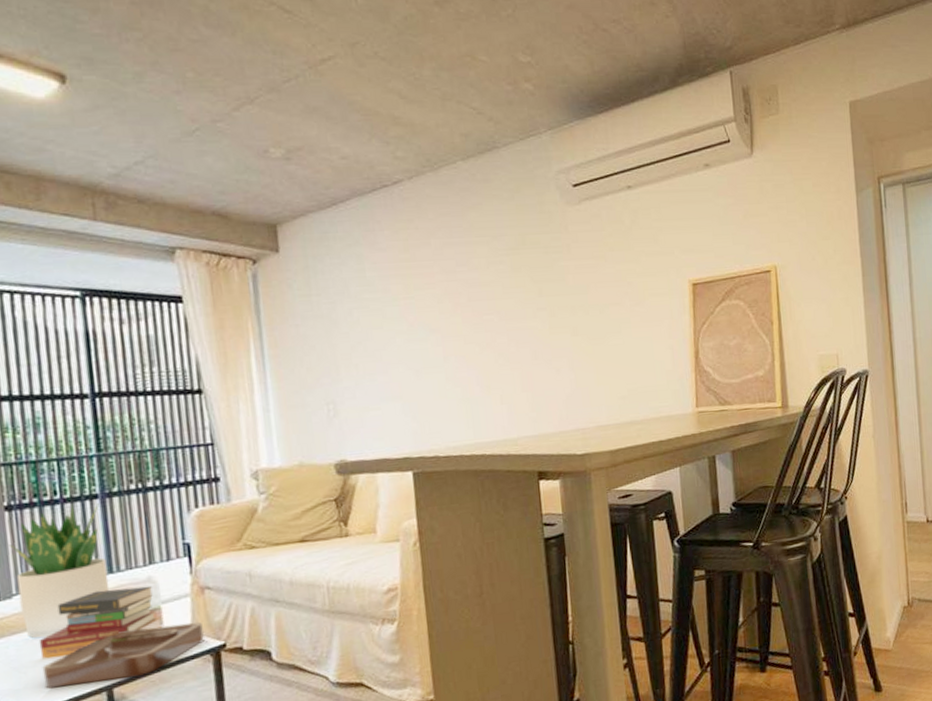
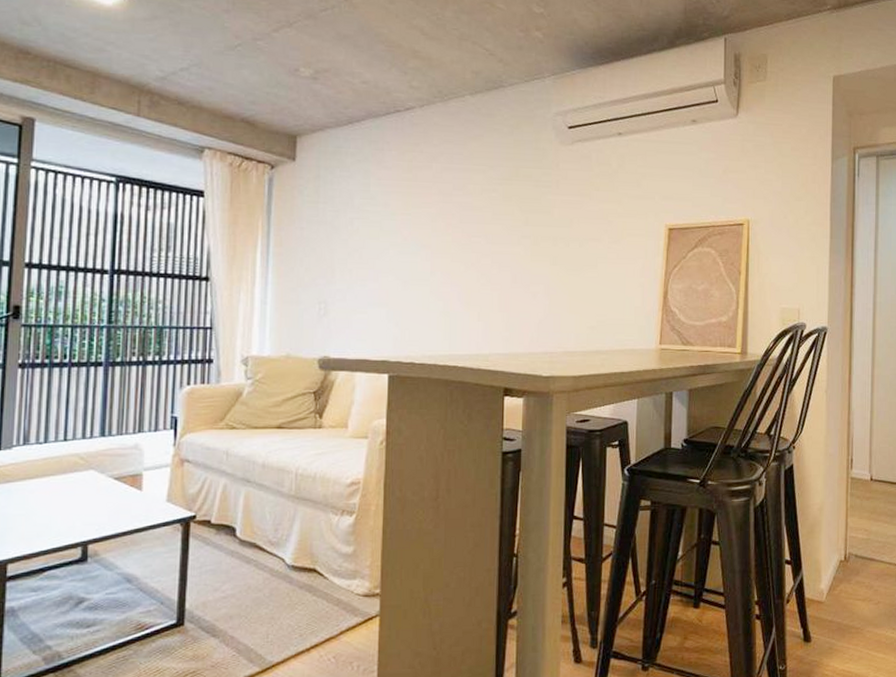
planter: present [9,503,110,639] -> none [17,368,102,489]
books: present [39,585,163,659] -> none [28,451,142,509]
decorative tray: present [42,621,204,689] -> none [27,491,177,538]

